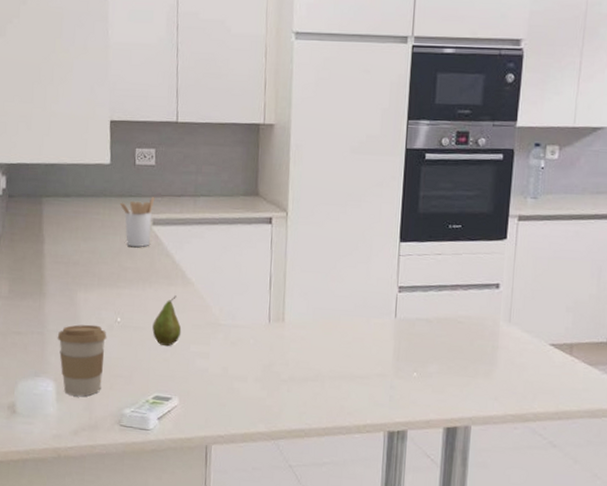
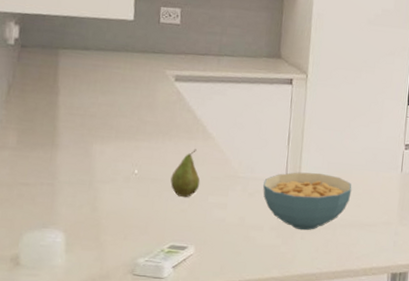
coffee cup: present [57,324,107,396] -> none [69,176,123,247]
utensil holder: present [119,197,155,247] -> none [141,54,179,102]
cereal bowl: none [245,318,341,383] -> present [263,172,352,231]

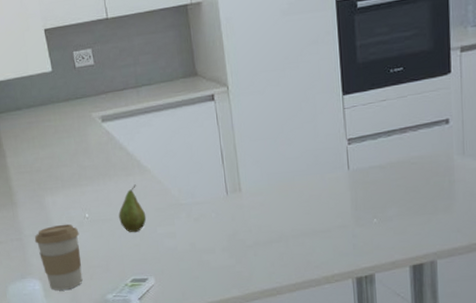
coffee cup: none [69,176,123,247] -> present [34,223,83,290]
cereal bowl: present [263,172,352,231] -> none [206,186,298,247]

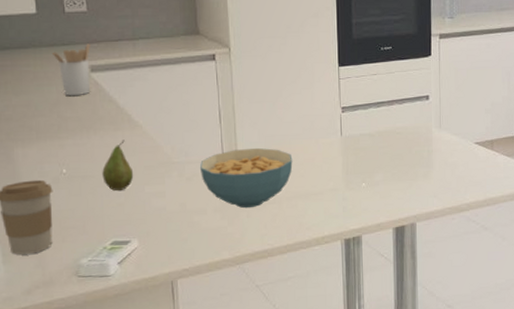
utensil holder: none [67,95,103,146] -> present [51,43,91,95]
cereal bowl: none [206,186,298,247] -> present [200,147,293,209]

